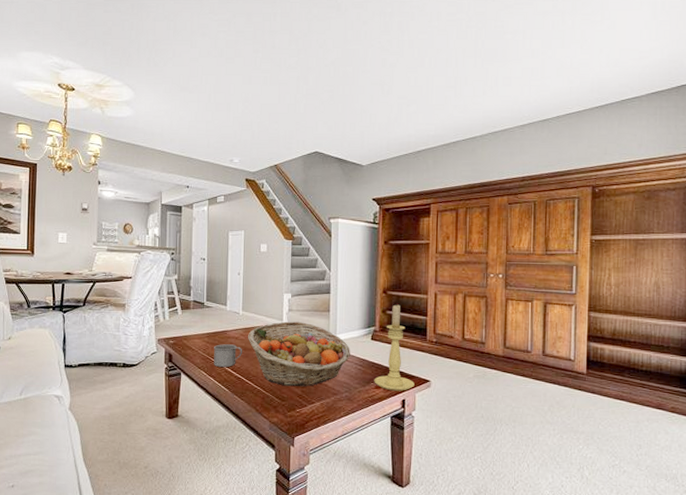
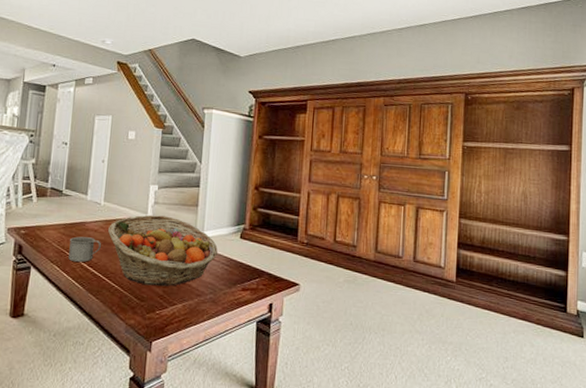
candle holder: present [374,303,415,391] -> none [241,201,283,295]

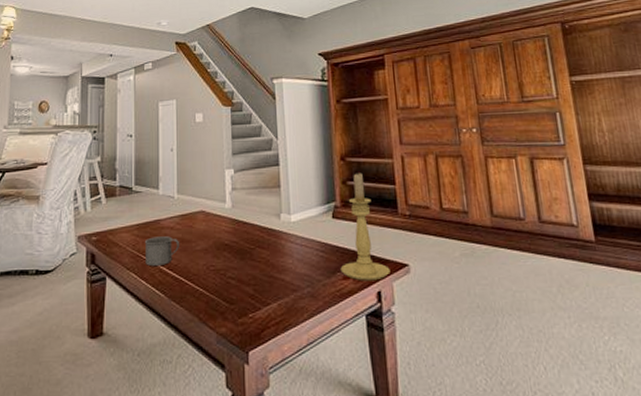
fruit basket: present [108,215,218,287] -> none [185,202,309,285]
candle holder: none [241,201,283,295] -> present [340,171,390,281]

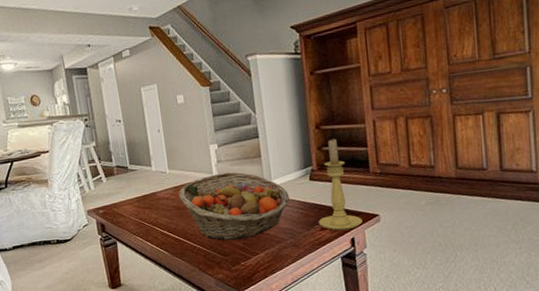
mug: present [144,236,179,266] -> none [145,205,176,231]
fruit basket: none [185,202,309,285] -> present [179,172,290,241]

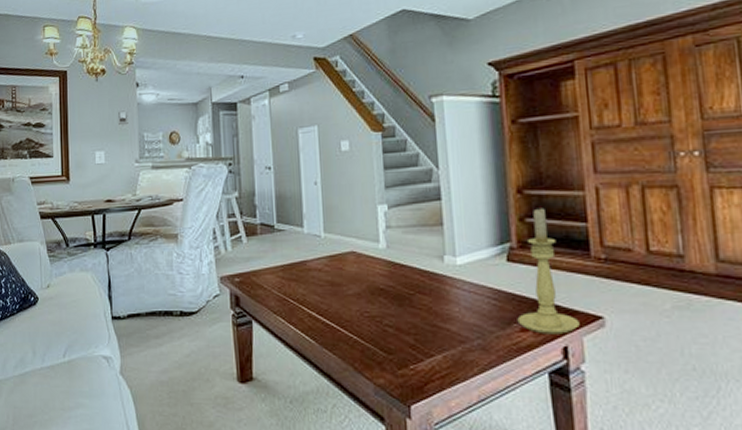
fruit basket: present [179,172,290,241] -> none [335,242,479,334]

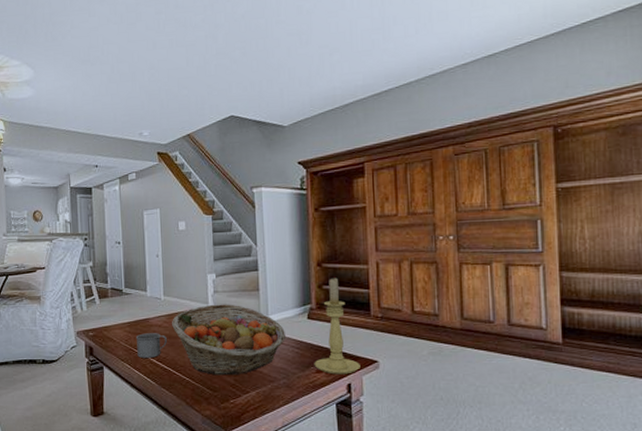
mug: none [290,279,329,310] -> present [135,333,167,358]
fruit basket: none [335,242,479,334] -> present [172,304,285,376]

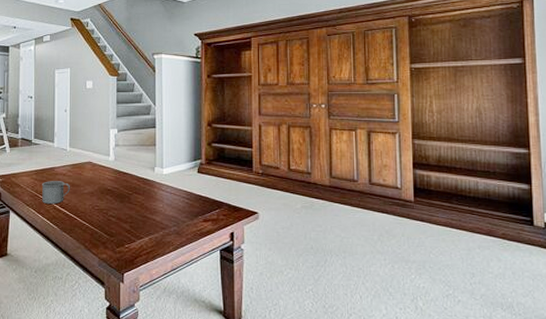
fruit basket: present [172,304,285,376] -> none [76,156,177,222]
candle holder: present [314,276,360,375] -> none [202,136,242,224]

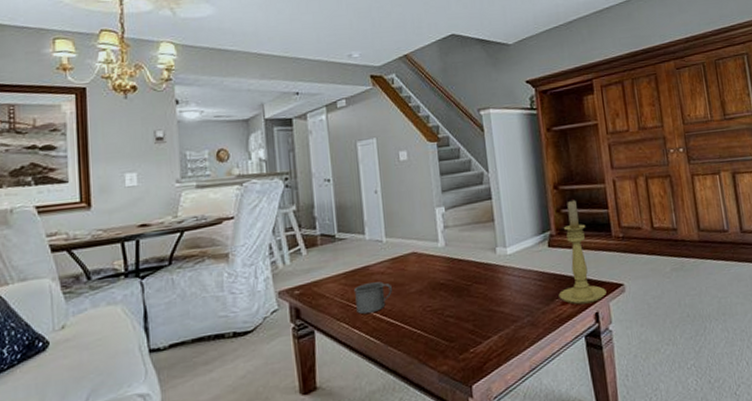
candle holder: none [202,136,242,224] -> present [558,198,607,305]

